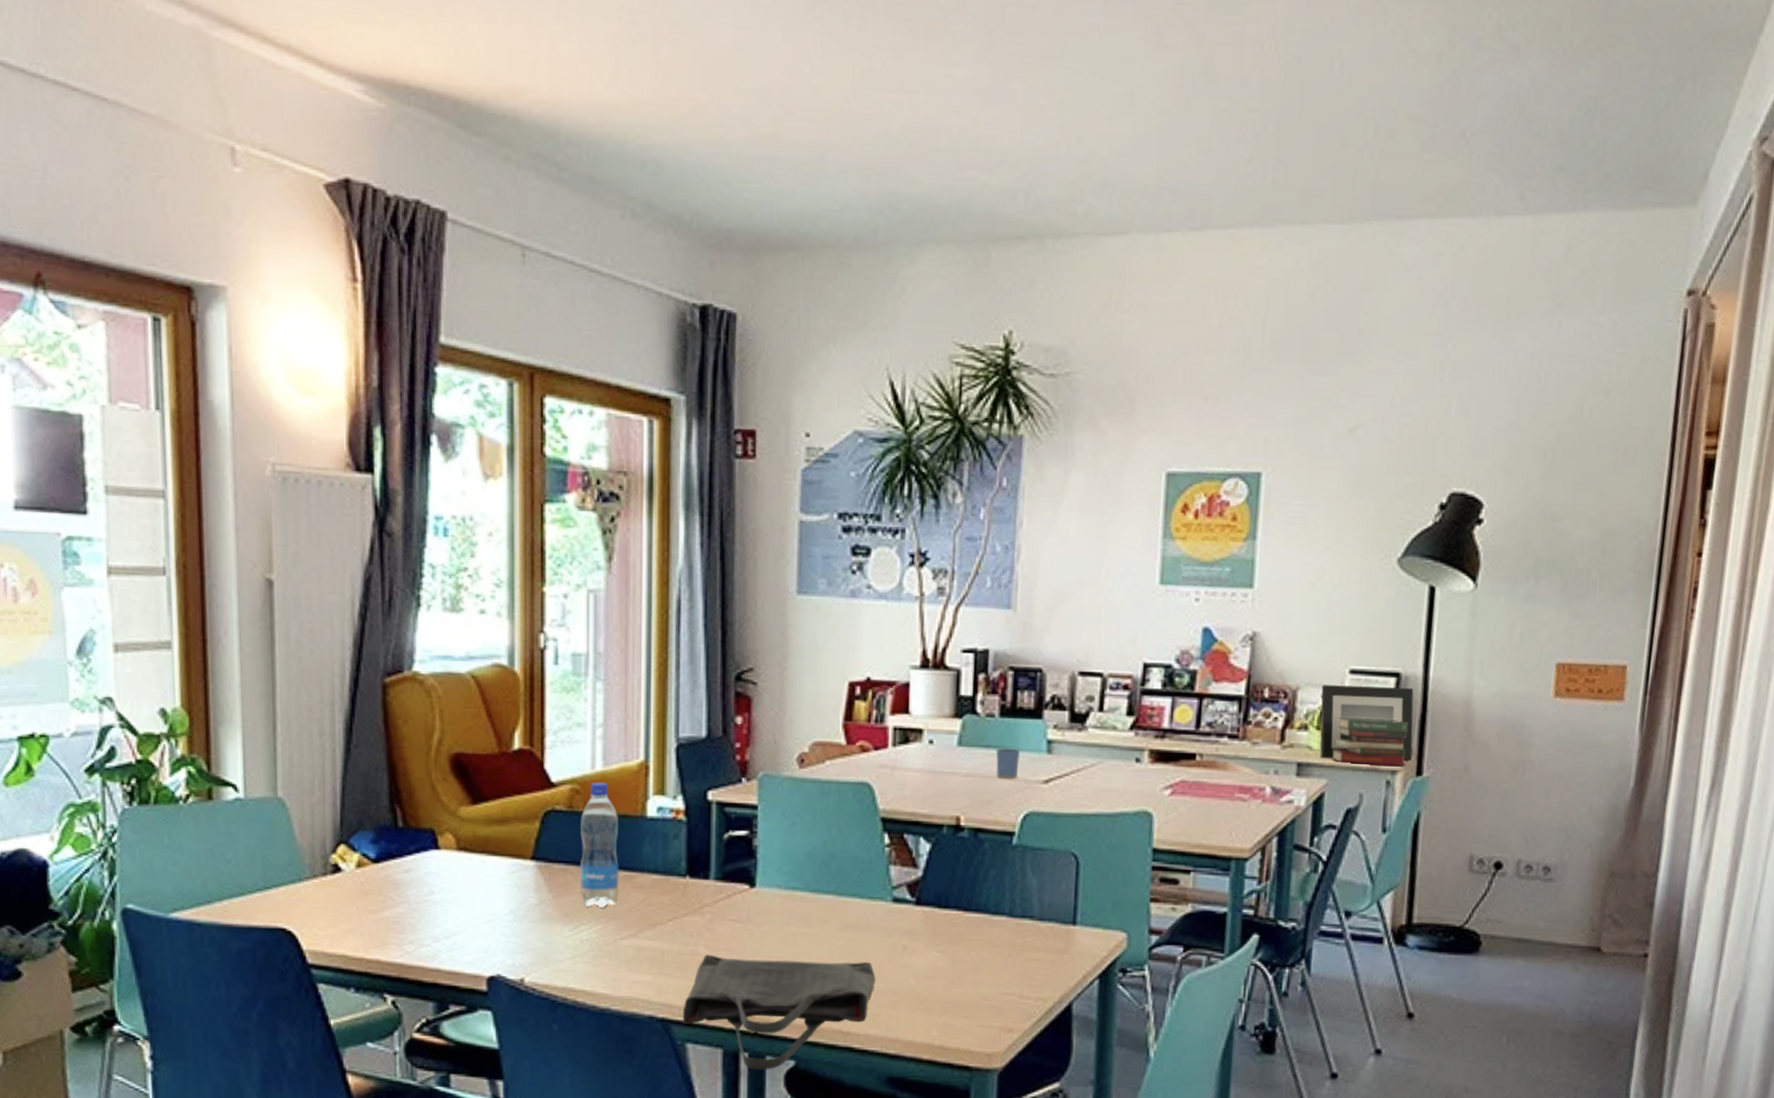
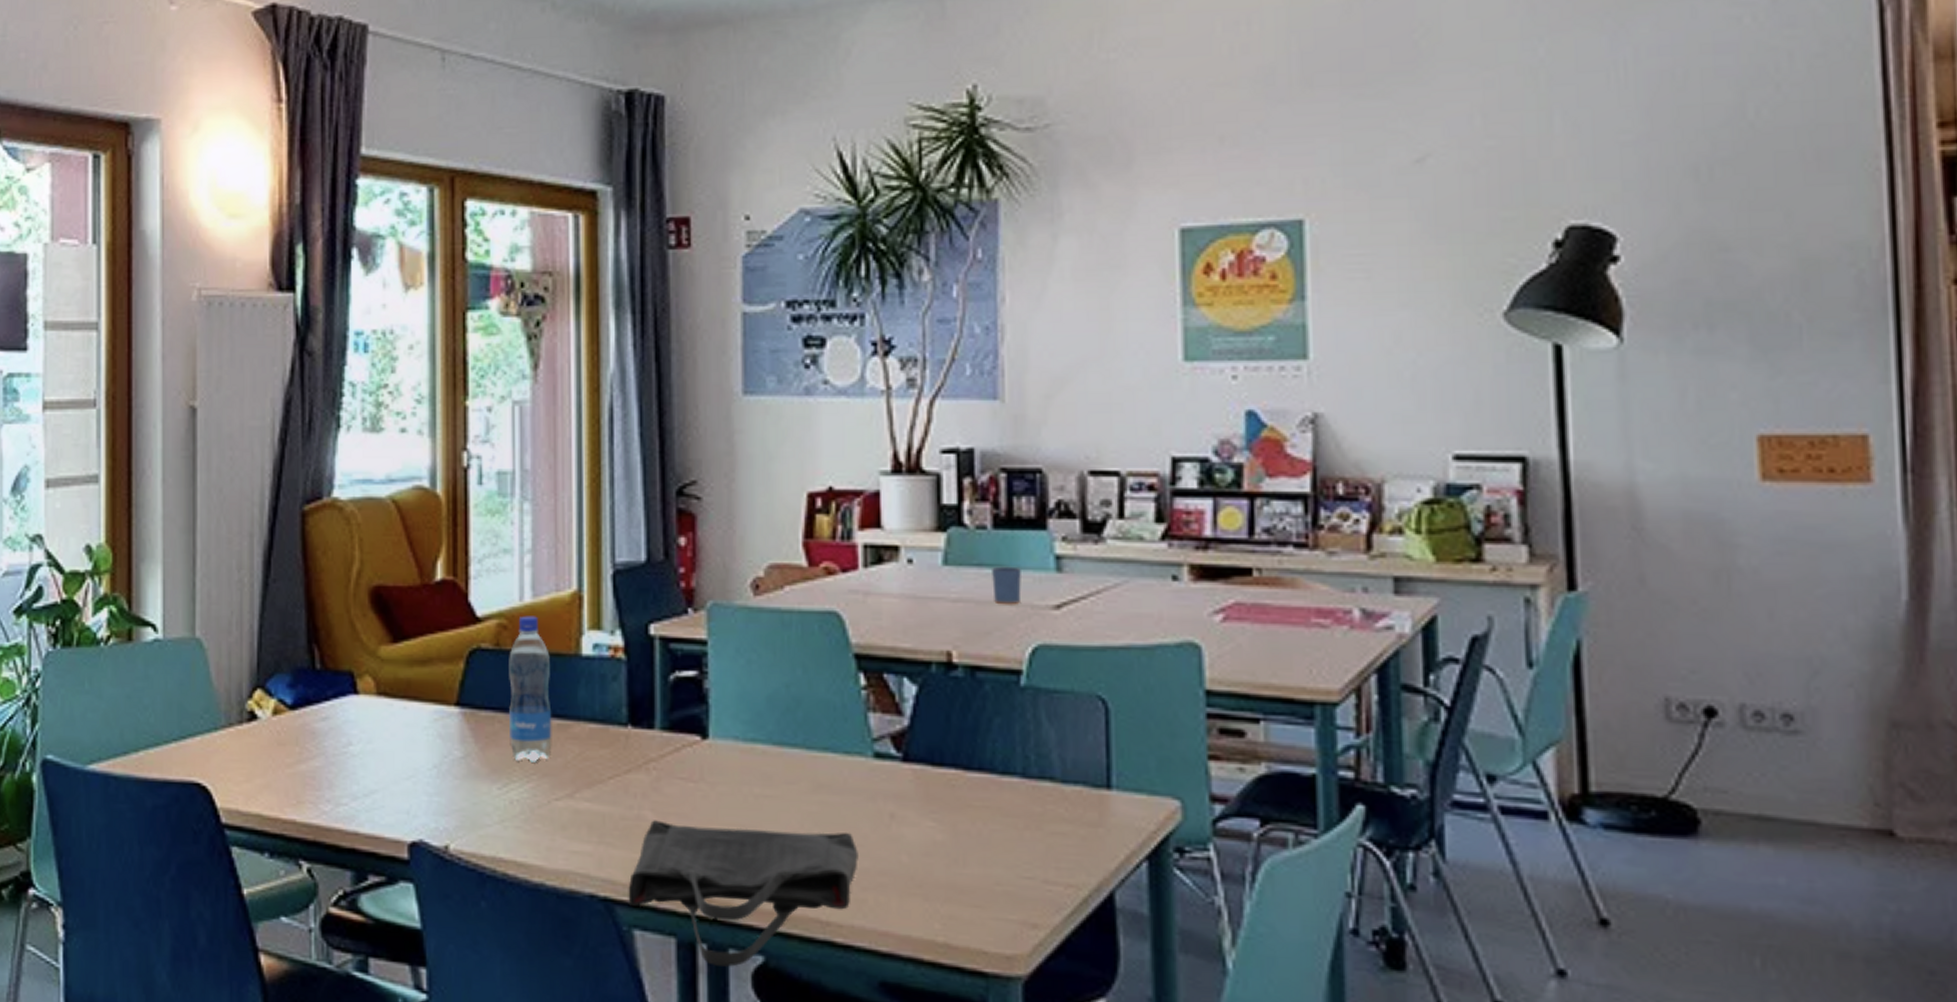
picture frame: present [1320,685,1414,762] -> none [1416,476,1558,573]
books: present [1332,716,1409,766] -> none [1442,515,1549,579]

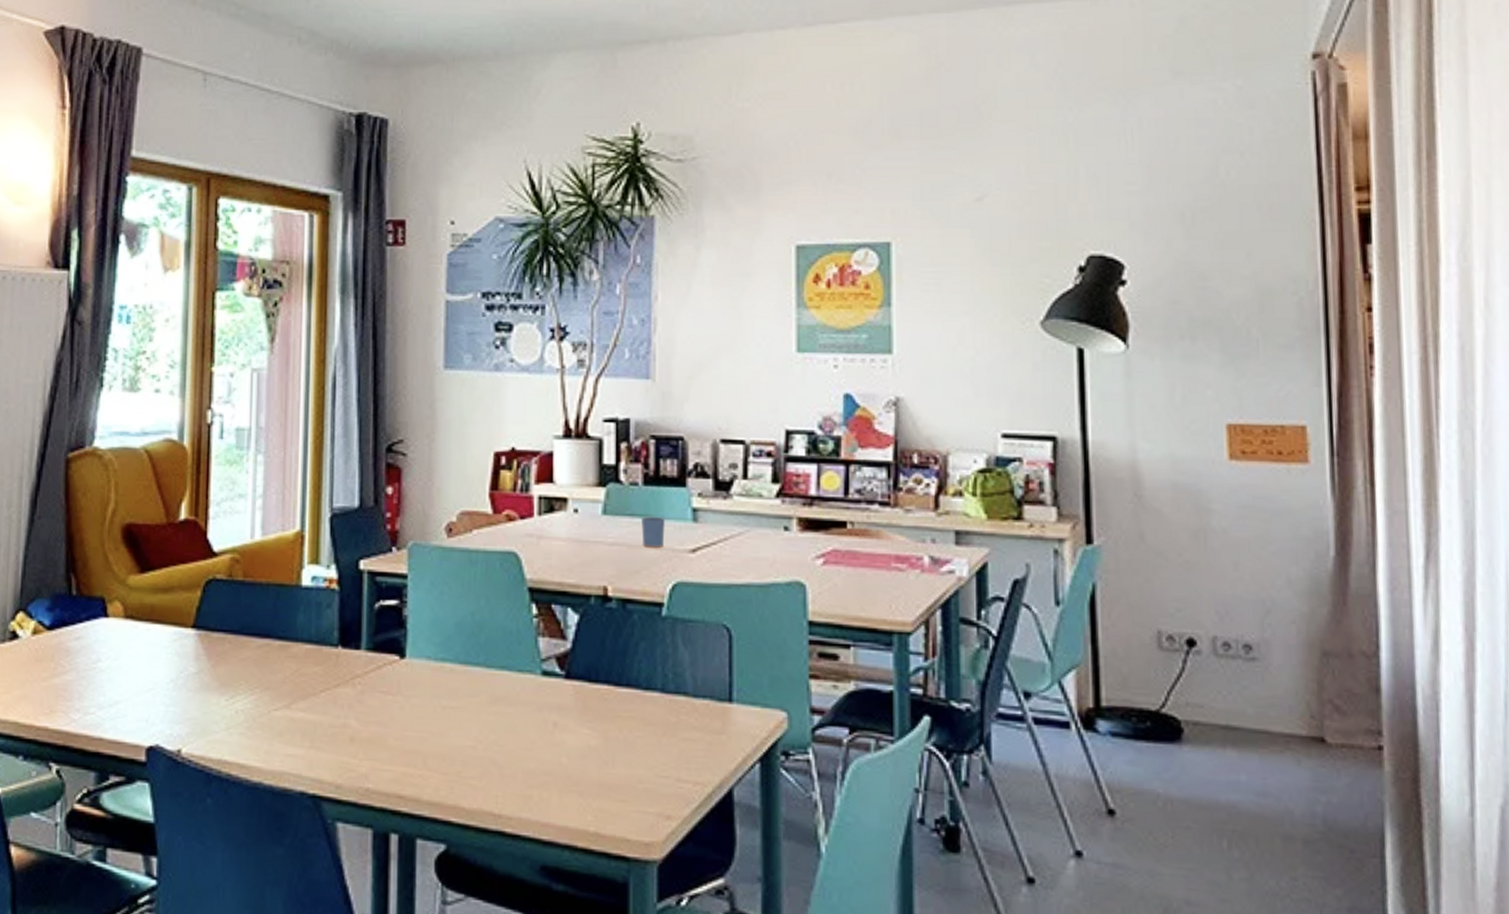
bottle: present [509,616,552,762] -> none [237,551,275,678]
tote bag: present [628,820,859,967] -> none [333,728,527,854]

